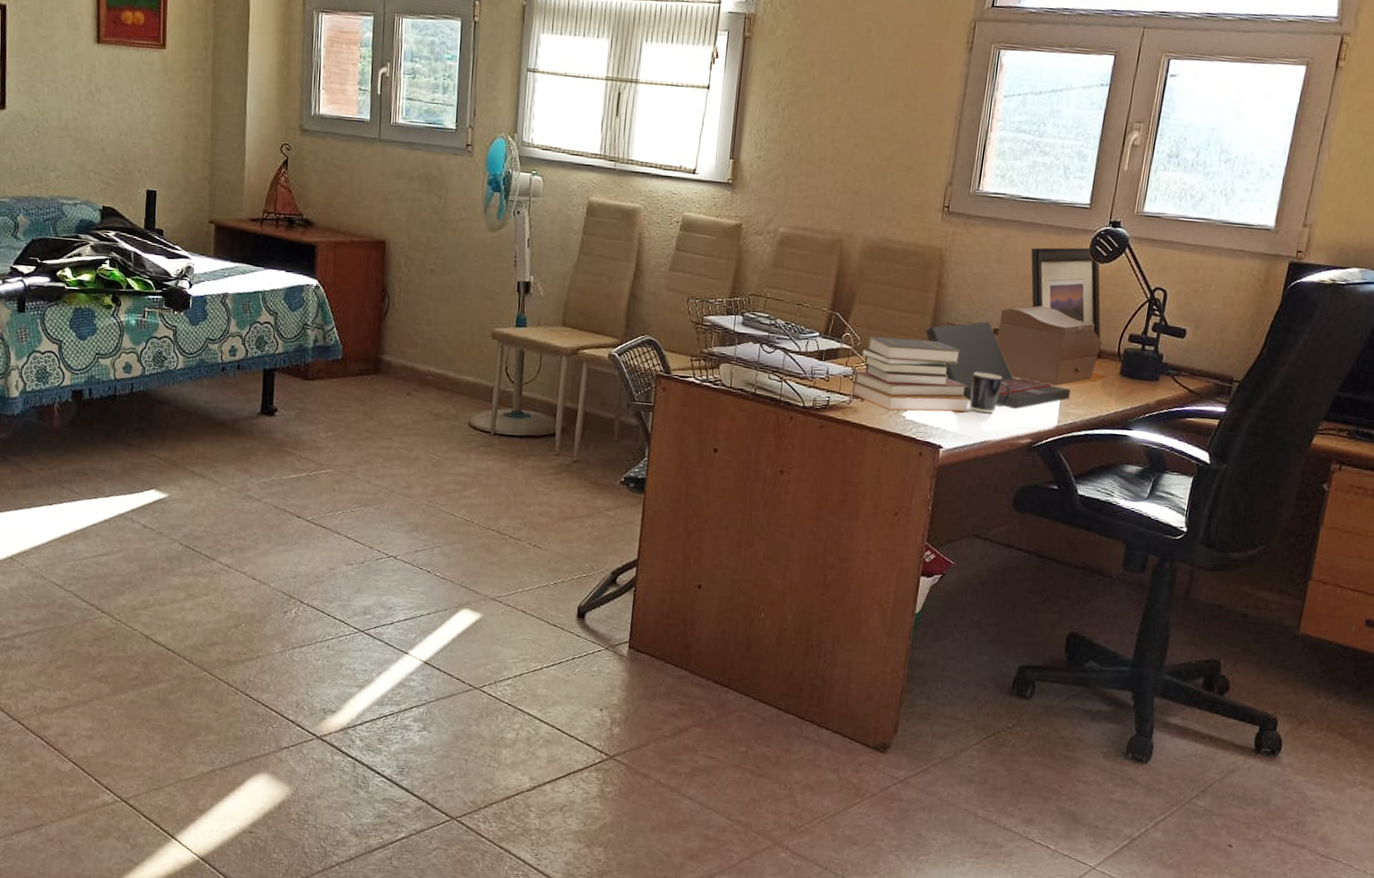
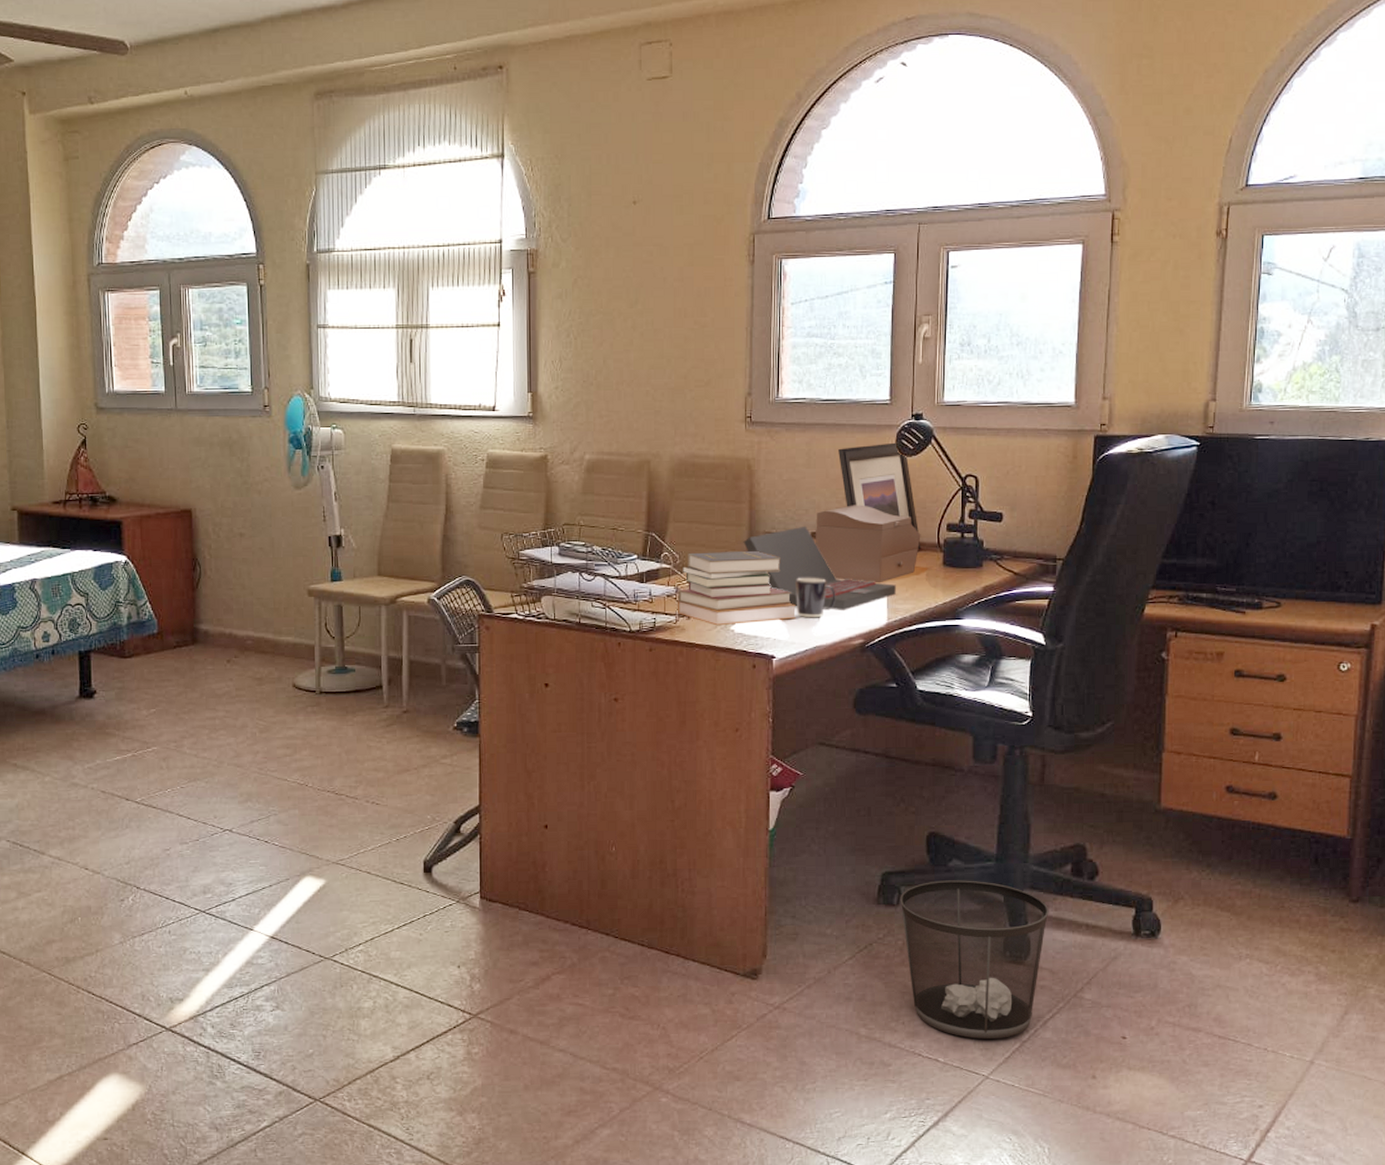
waste bin: none [1032,679,1176,834] -> present [900,880,1049,1040]

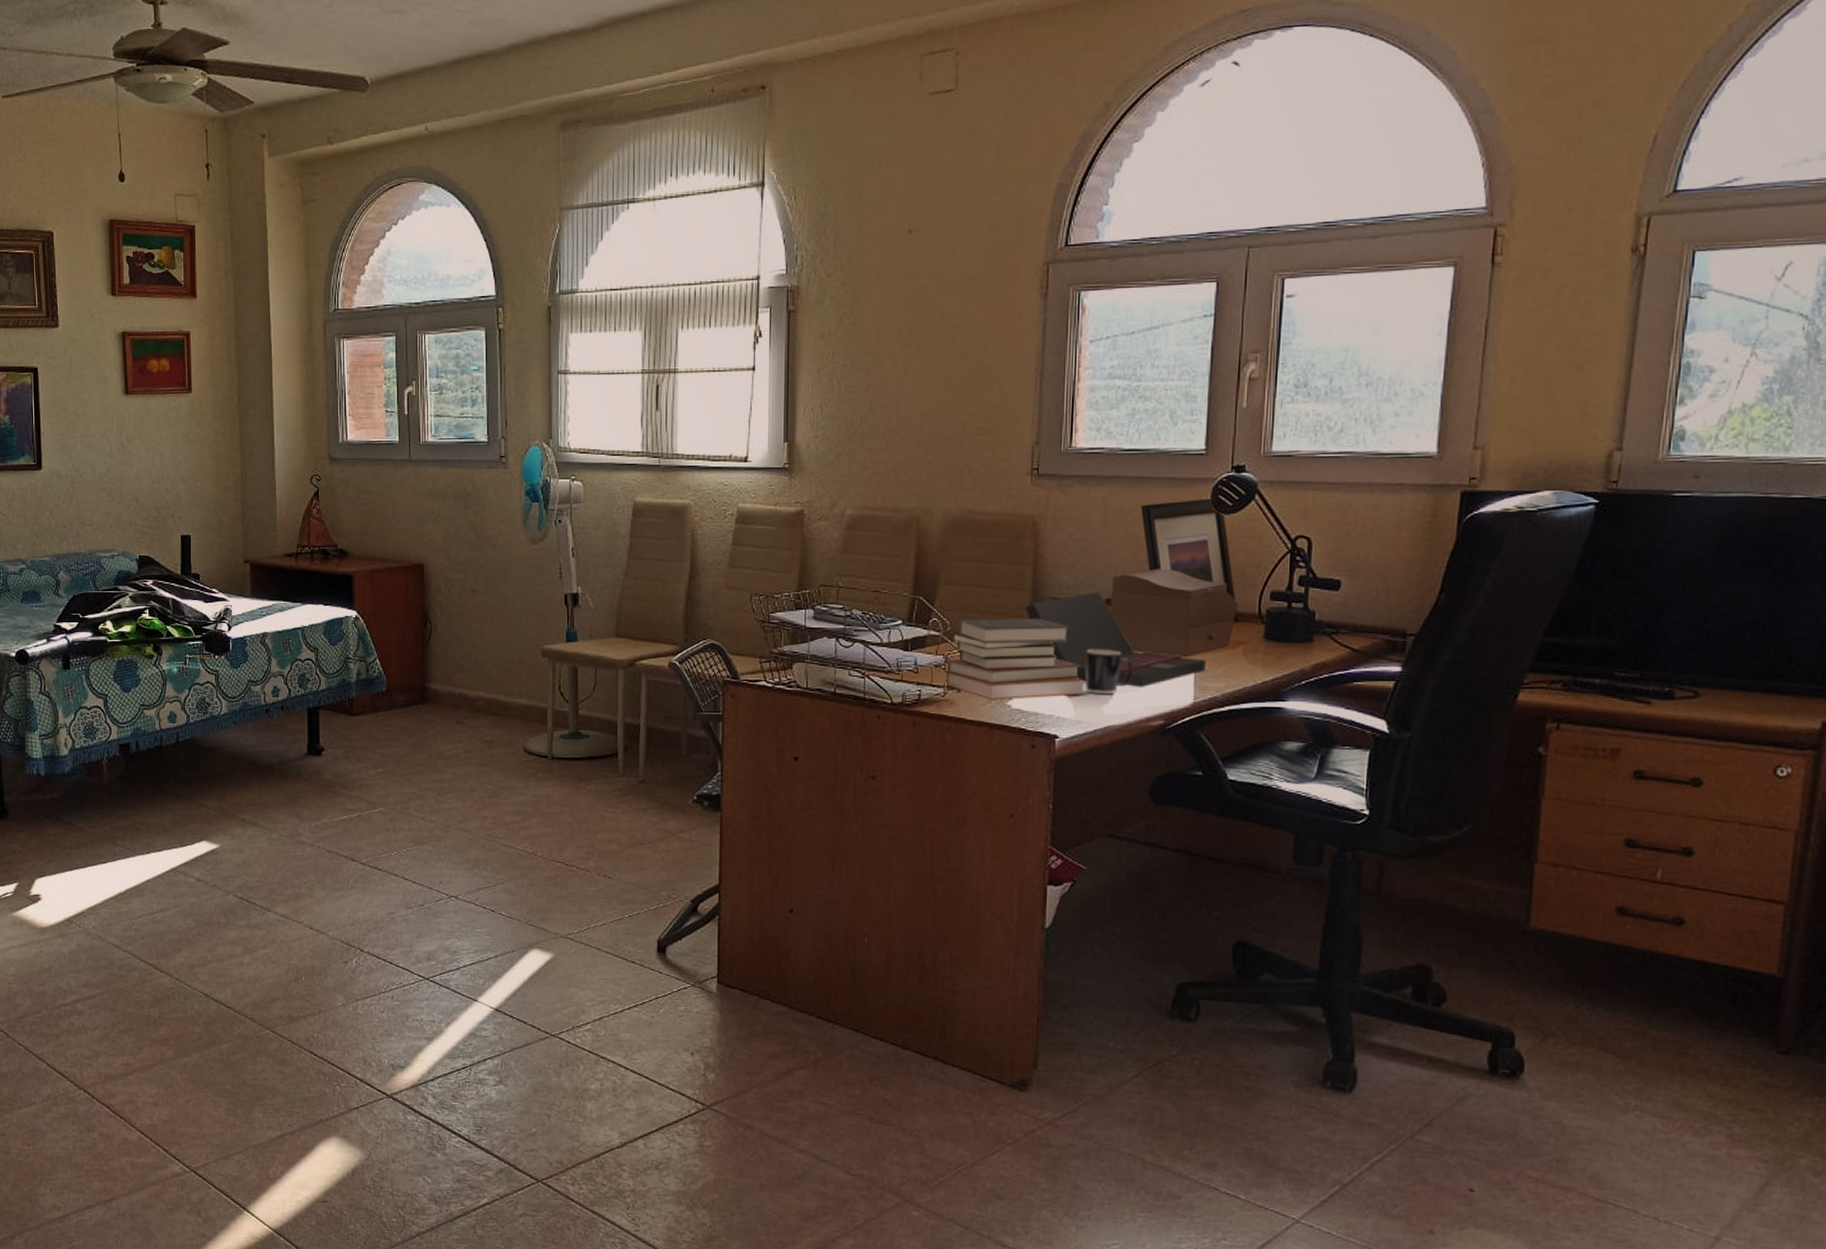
waste bin: present [900,880,1049,1040] -> none [1198,995,1382,1179]

